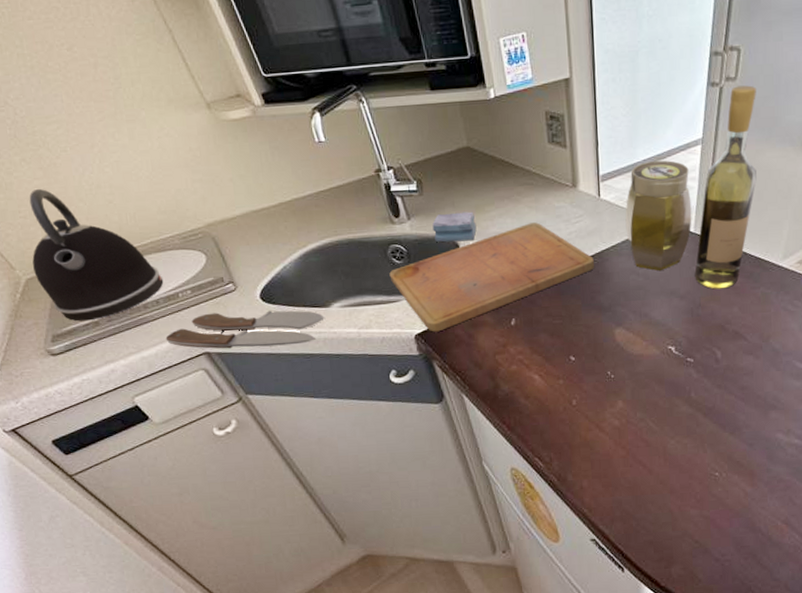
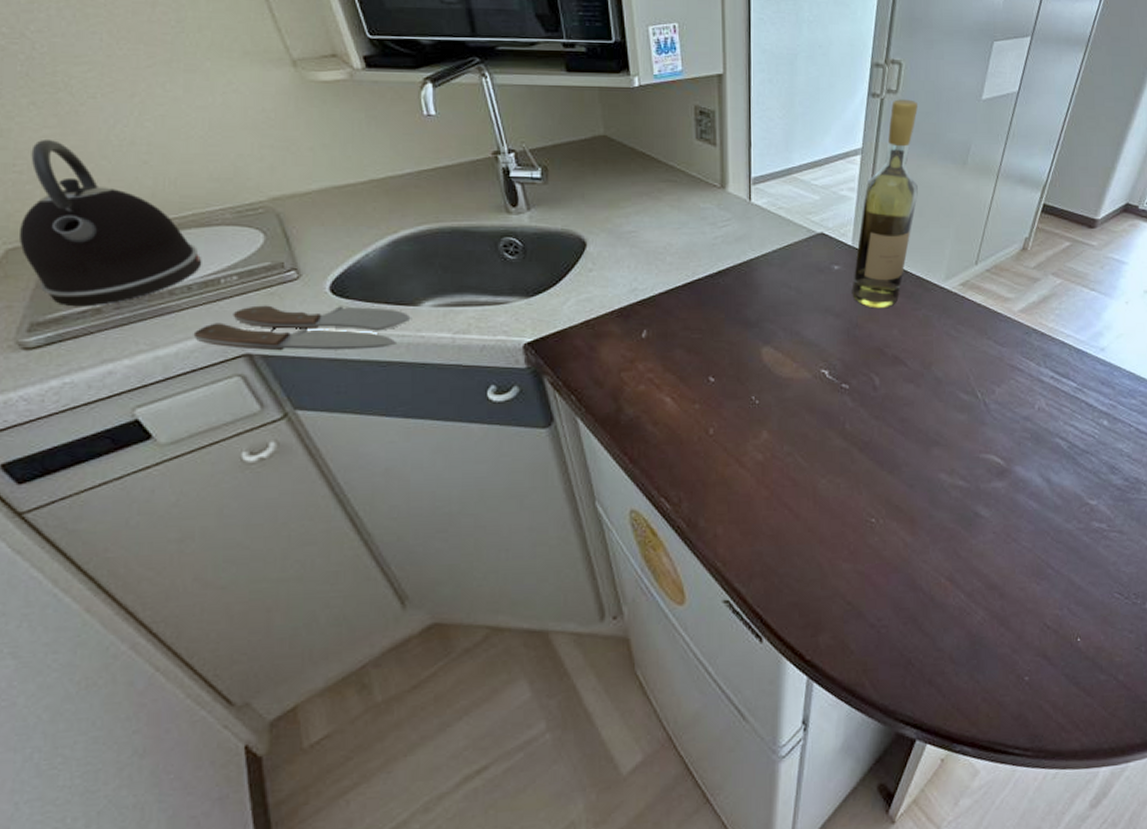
cutting board: present [389,222,594,332] -> none [499,223,741,342]
sponge: present [432,211,477,243] -> none [556,206,608,239]
jar: present [625,160,692,271] -> none [778,167,850,286]

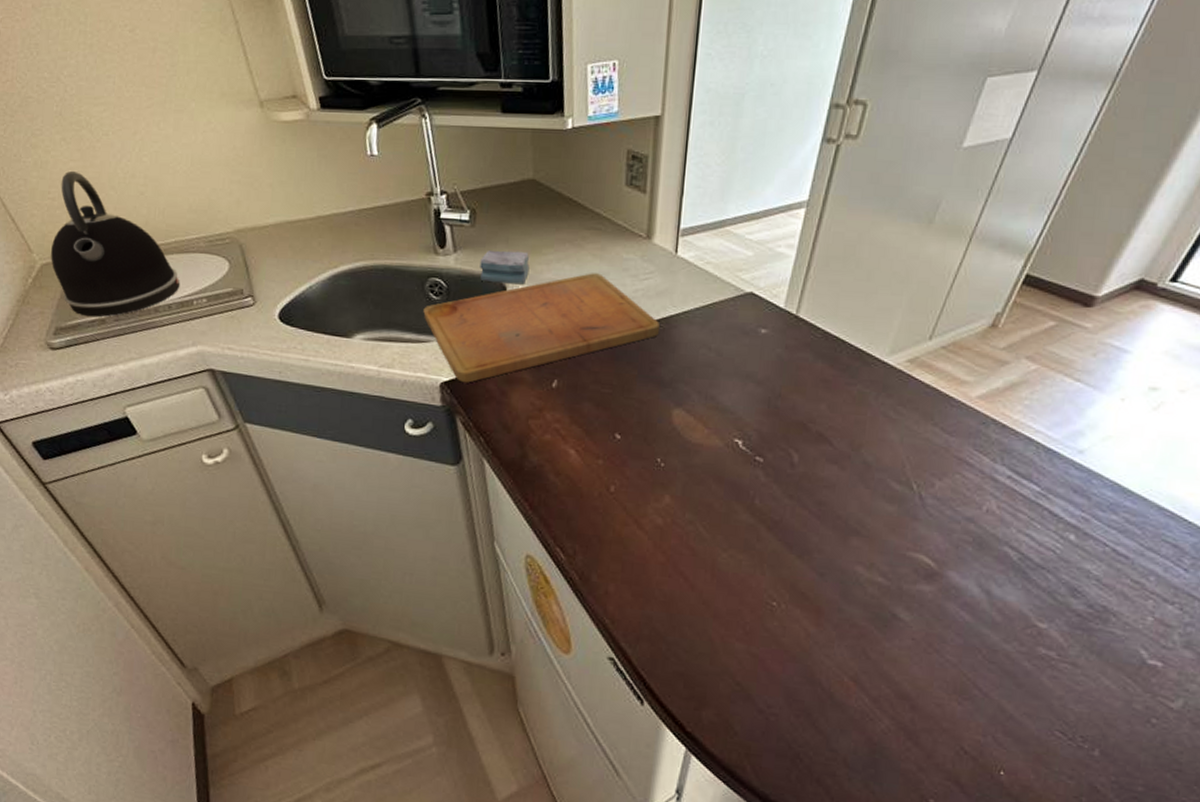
kitchen knife: present [193,305,411,351] -> none [170,326,344,375]
cutting board: none [499,223,741,342] -> present [423,273,659,383]
sponge: none [556,206,608,239] -> present [480,249,530,285]
bottle: present [852,99,918,309] -> none [778,145,881,380]

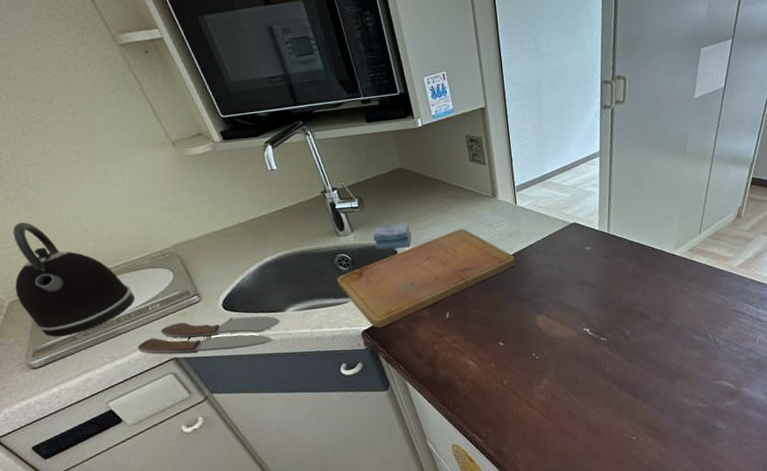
kitchen knife: none [170,326,344,375] -> present [137,316,281,355]

